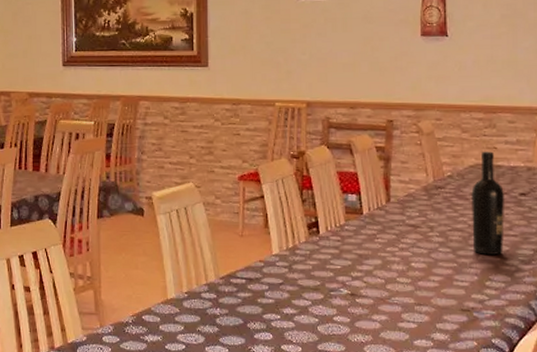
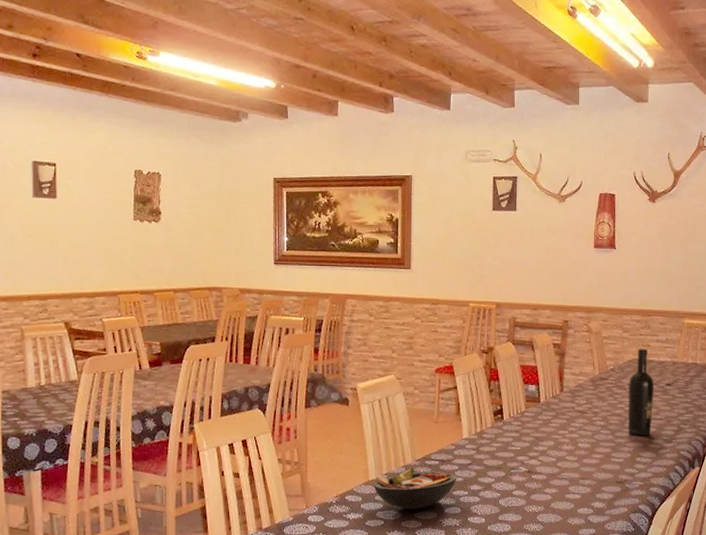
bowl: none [173,285,267,333] -> present [374,467,457,509]

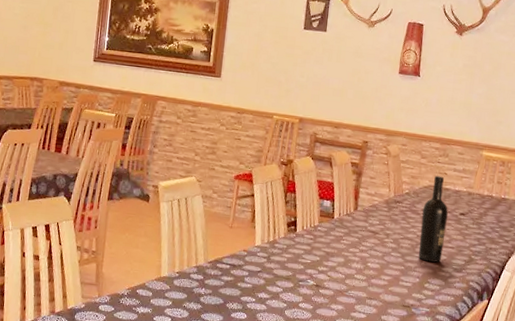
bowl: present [374,467,457,509] -> none [165,268,246,311]

